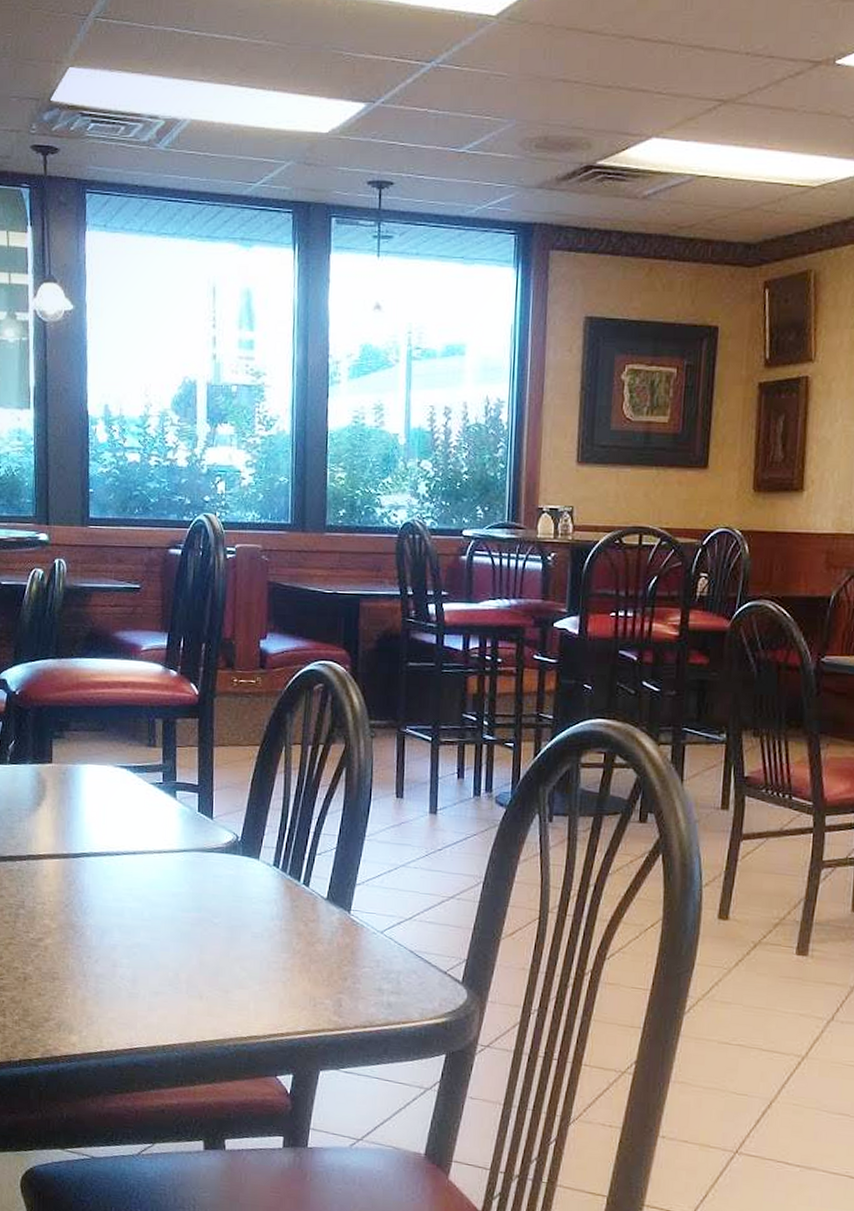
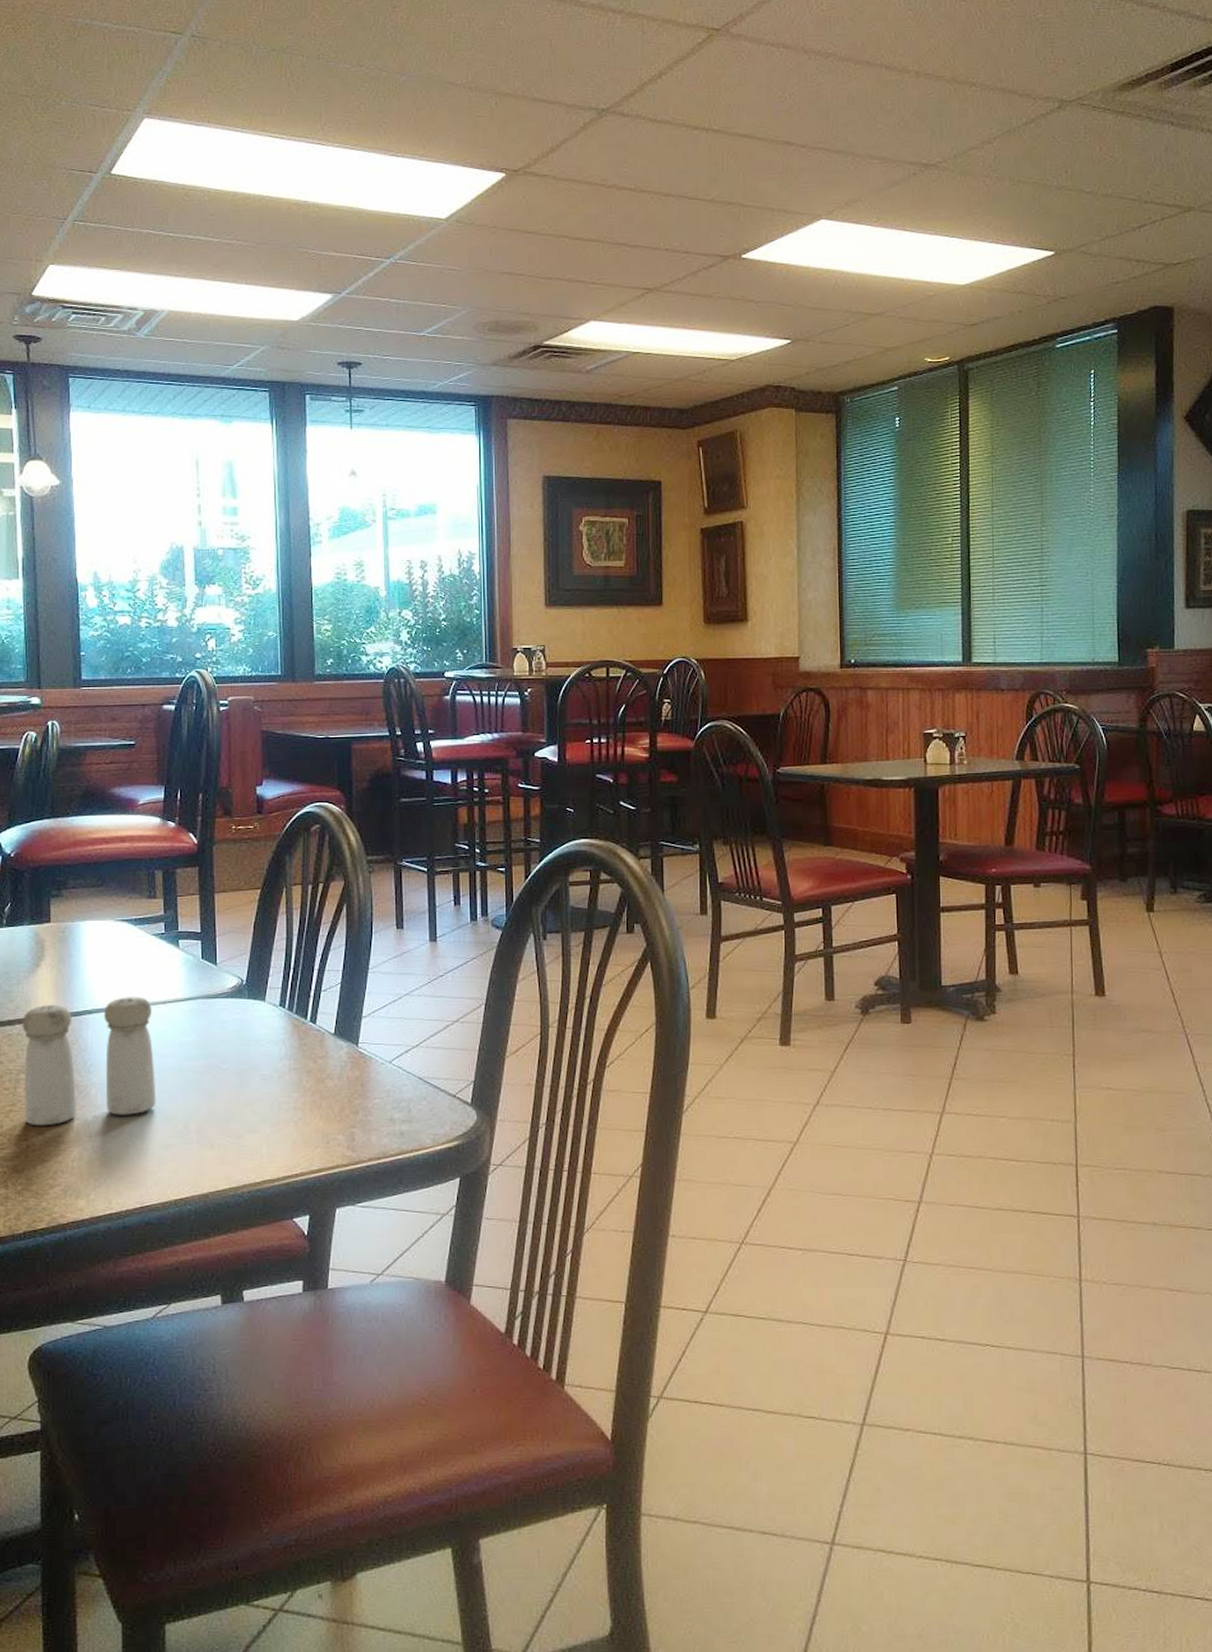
salt and pepper shaker: none [22,843,149,962] -> present [22,997,156,1126]

